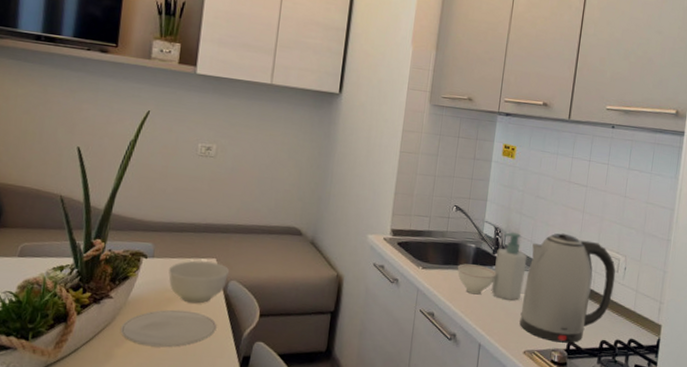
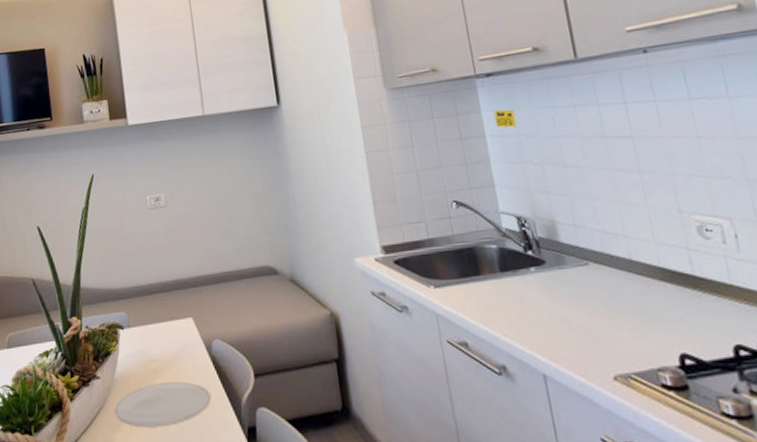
bowl: present [168,260,230,304] -> none [147,322,210,372]
bowl: present [457,263,497,295] -> none [480,269,539,310]
soap bottle: present [491,231,528,300] -> none [529,218,585,310]
kettle: present [519,233,616,343] -> none [578,205,730,358]

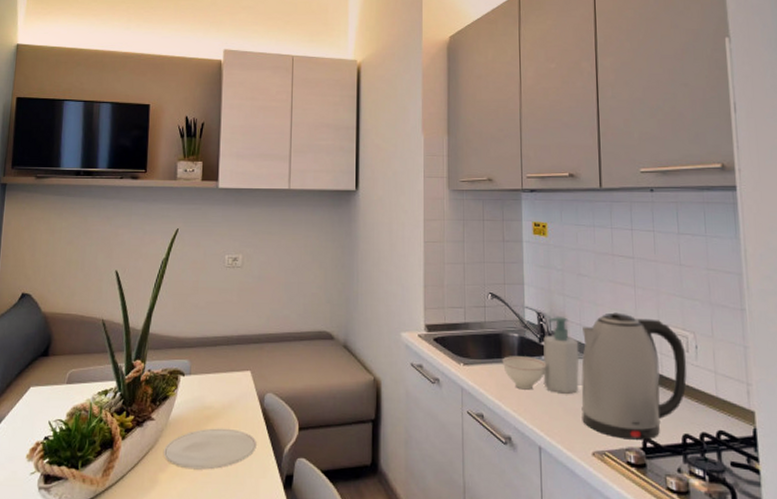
bowl: none [480,269,539,310] -> present [502,356,547,390]
soap bottle: none [529,218,585,310] -> present [543,316,580,394]
kettle: none [578,205,730,358] -> present [581,312,687,440]

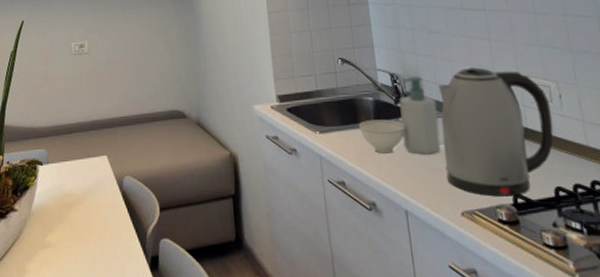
plate: present [163,428,257,470] -> none [28,214,120,257]

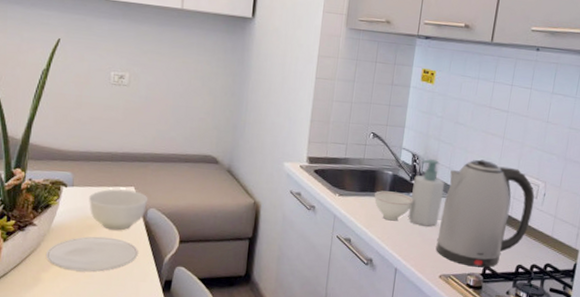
plate: none [28,214,120,257] -> present [45,236,138,272]
bowl: none [64,159,122,206] -> present [89,189,148,231]

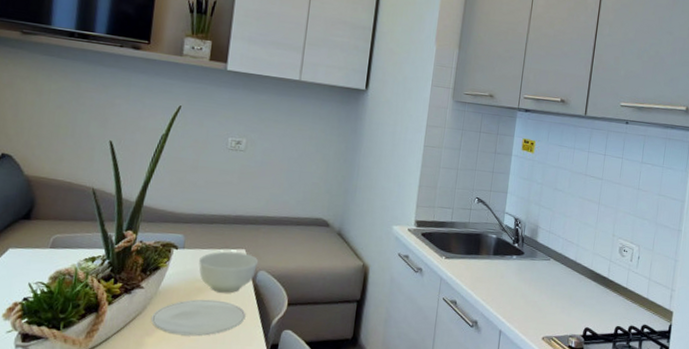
bowl: present [374,190,414,221] -> none [478,253,517,283]
soap bottle: present [408,158,445,226] -> none [511,222,546,289]
kettle: present [436,159,535,268] -> none [538,224,630,329]

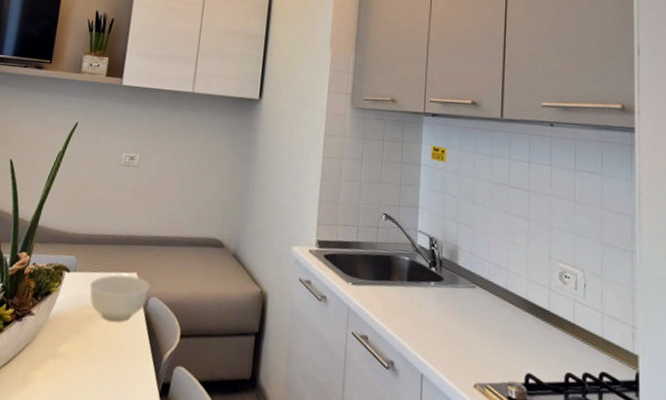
plate: present [150,299,246,336] -> none [39,328,137,371]

